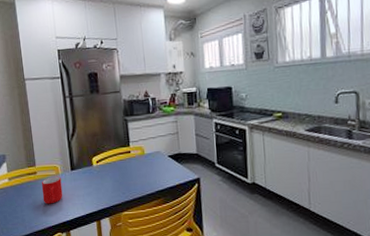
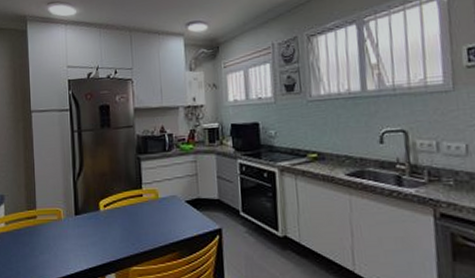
cup: present [41,176,63,204] -> none [41,222,64,255]

